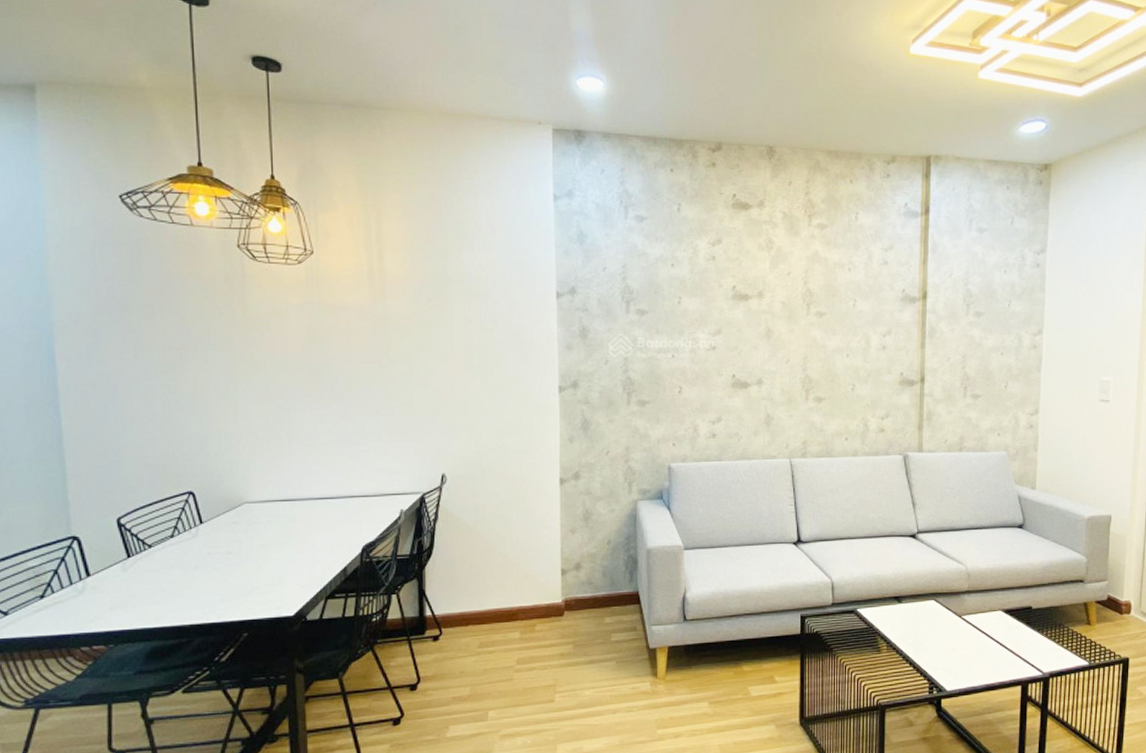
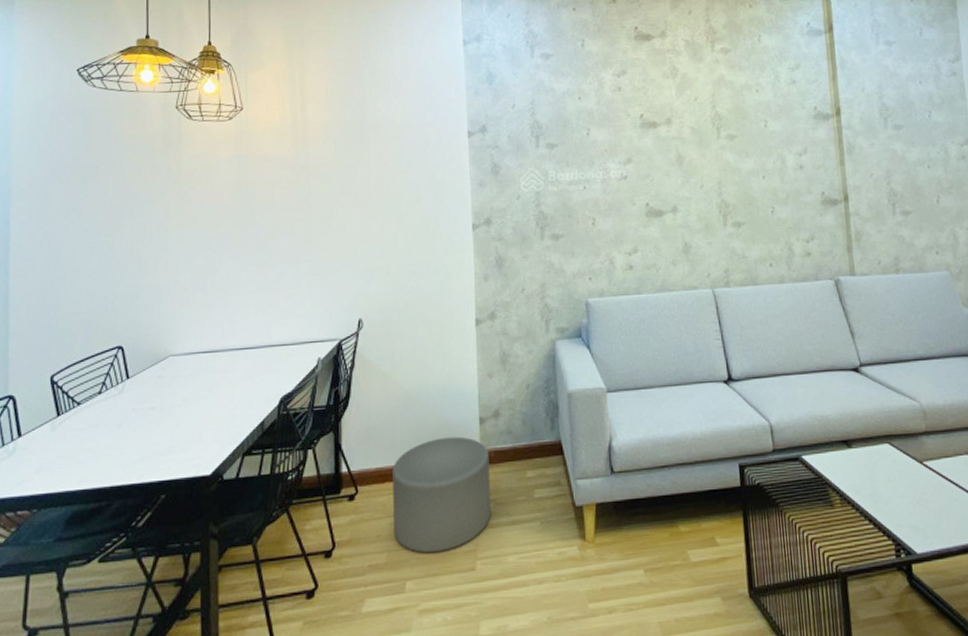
pouf: none [476,586,570,687] -> present [392,436,491,553]

